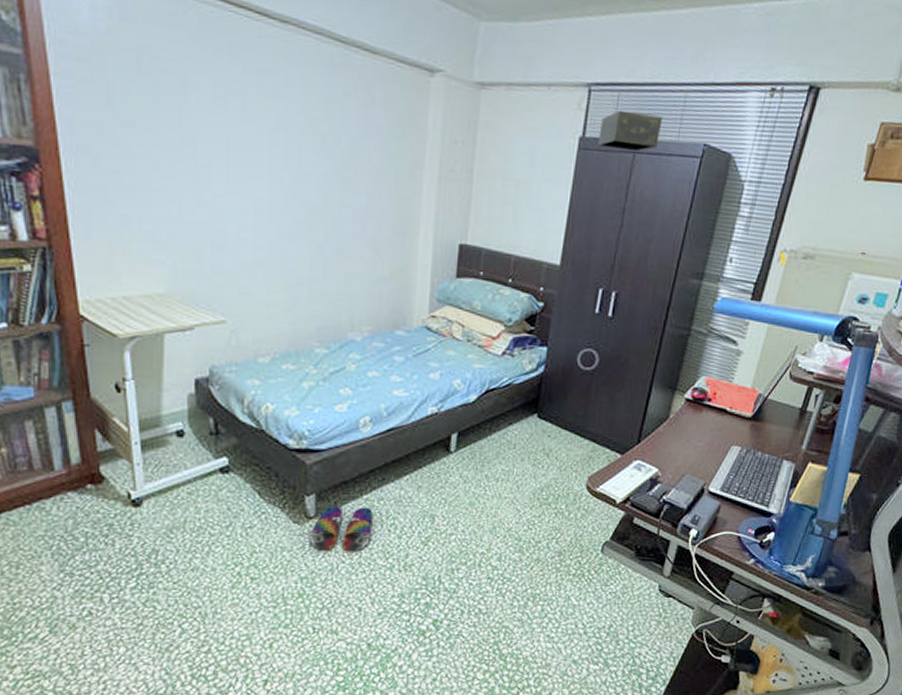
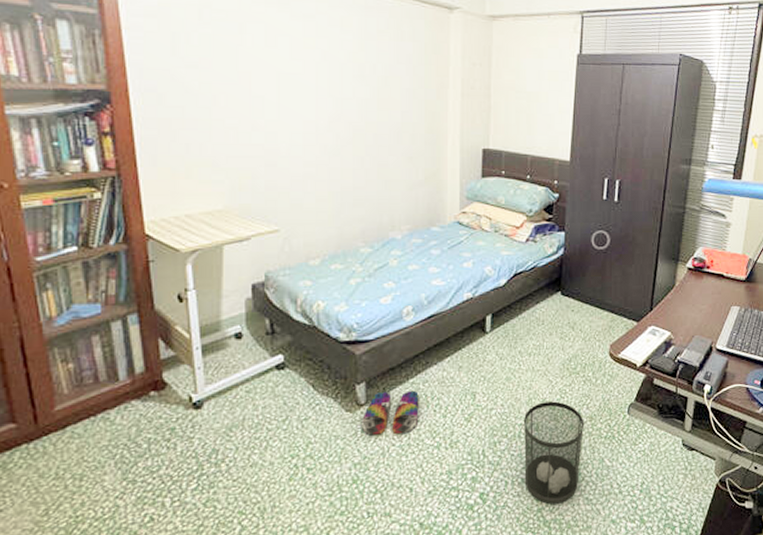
waste bin: none [482,532,553,638] -> present [523,401,585,504]
decorative box: present [598,110,663,152] -> none [593,31,644,64]

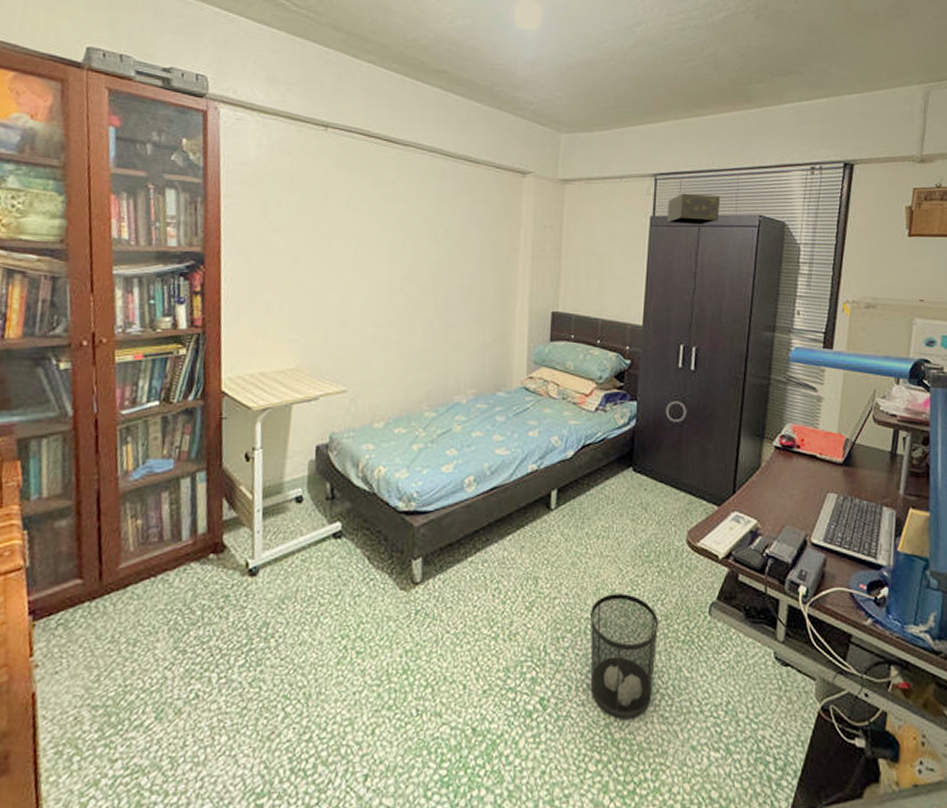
slippers: present [362,390,419,435] -> none [416,569,477,619]
decorative box: none [593,31,644,64] -> present [667,193,721,225]

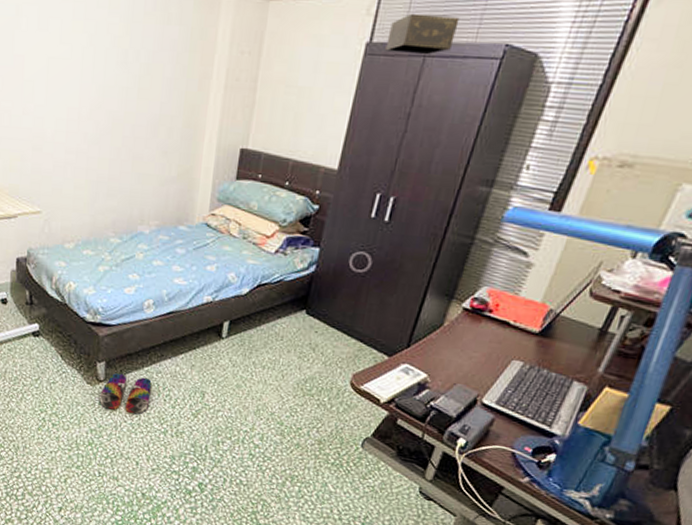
slippers: none [416,569,477,619] -> present [99,372,152,414]
waste bin: present [589,593,659,719] -> none [243,415,312,513]

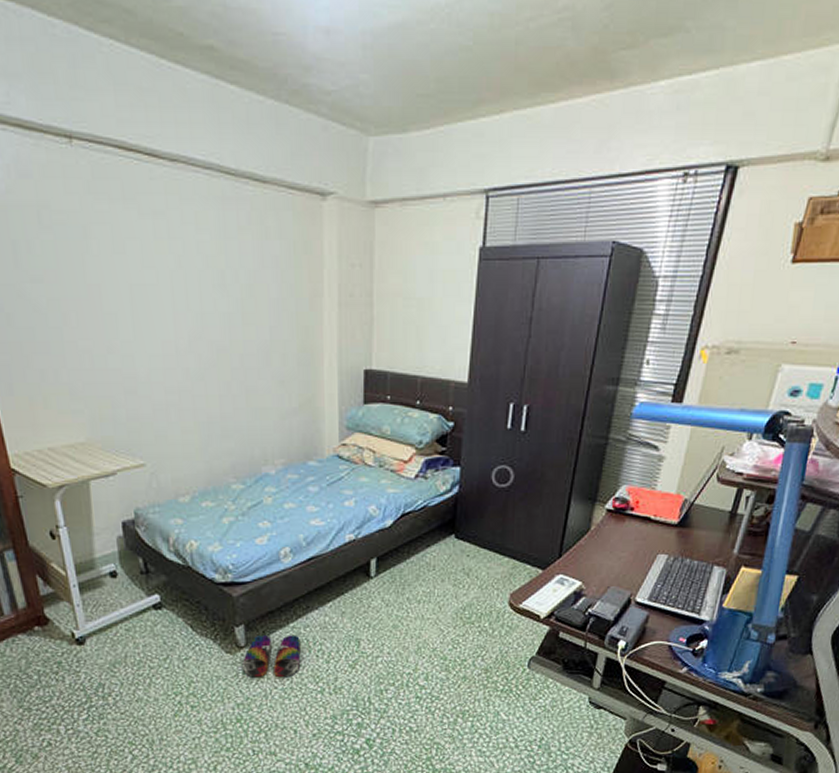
decorative box: present [385,13,460,55] -> none [499,214,567,257]

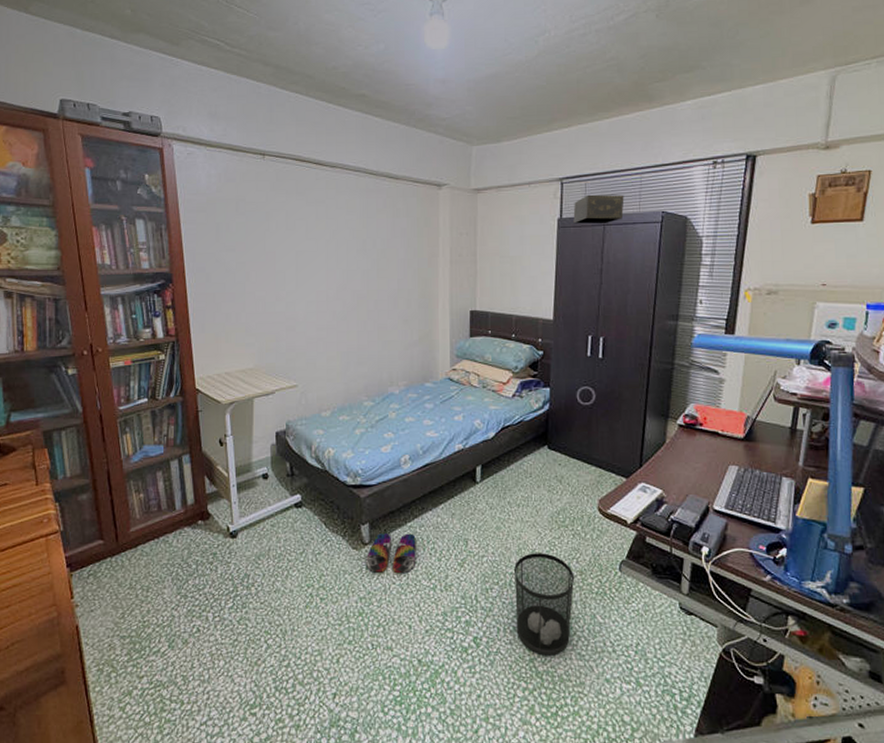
waste bin: none [411,651,479,754] -> present [513,553,575,656]
decorative box: none [499,214,567,257] -> present [573,194,624,225]

